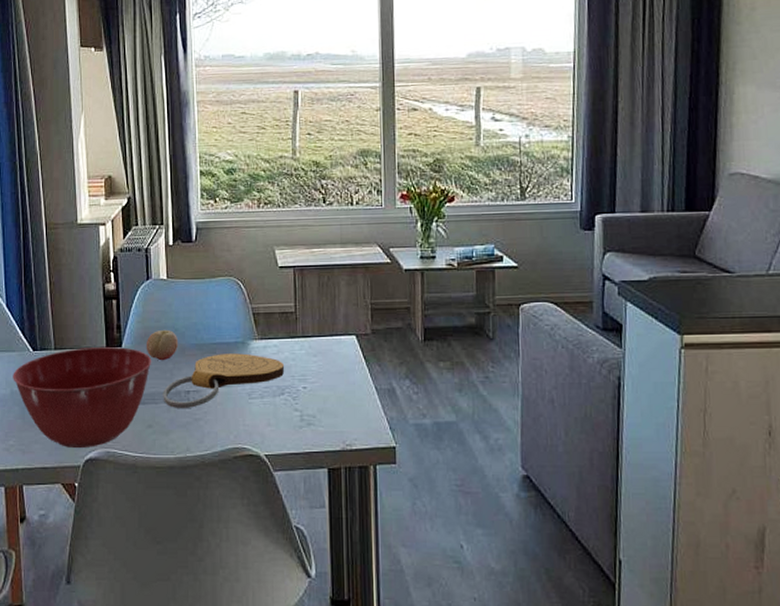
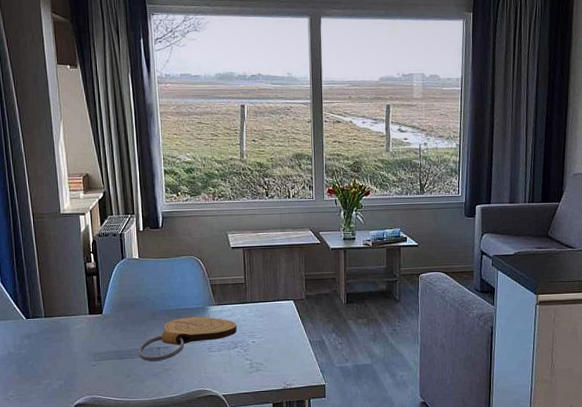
mixing bowl: present [13,347,152,447] -> none [9,314,128,396]
fruit: present [146,329,179,361] -> none [122,299,150,324]

